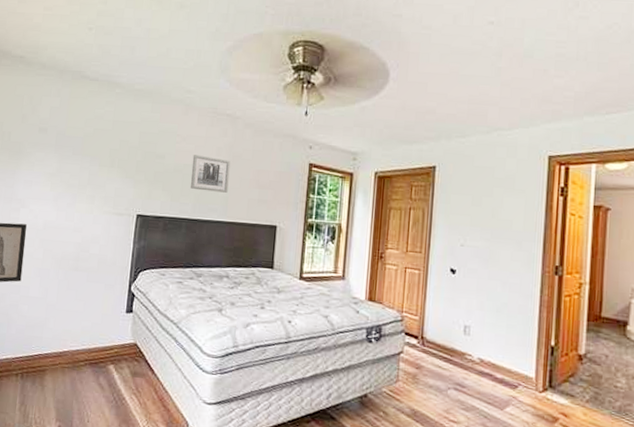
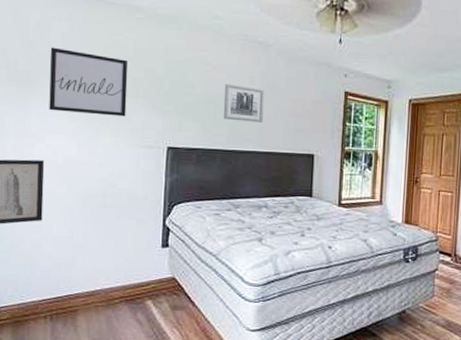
wall art: none [34,120,106,185] -> present [49,47,128,117]

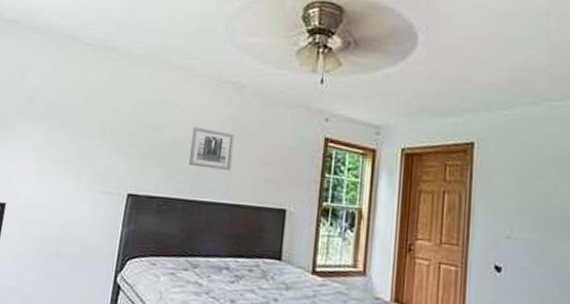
wall art: present [49,47,128,117] -> none [18,88,98,160]

